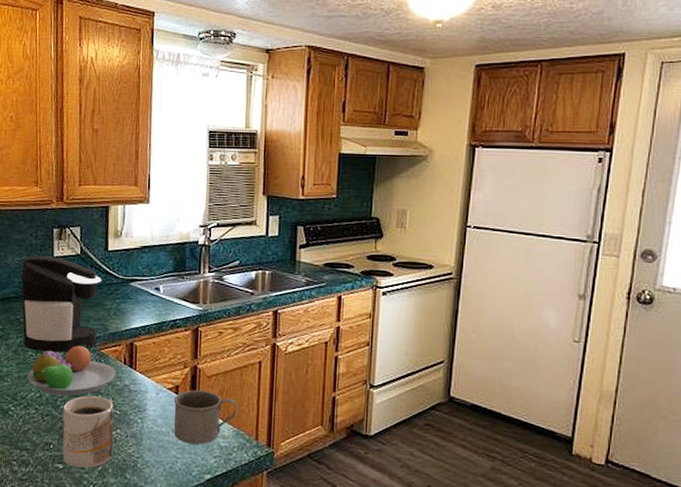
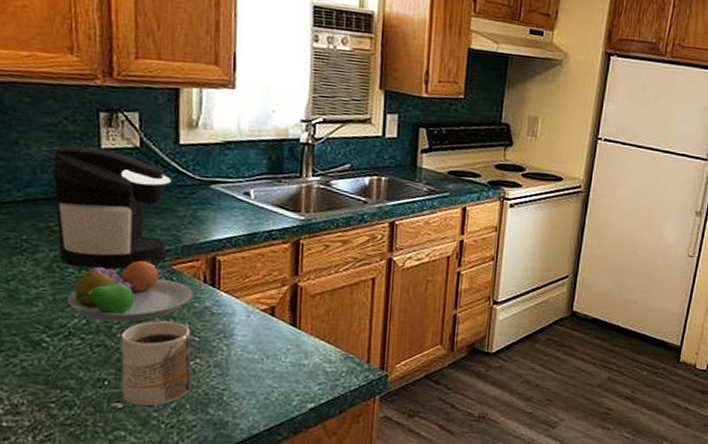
mug: present [173,390,237,445] -> none [268,311,346,371]

